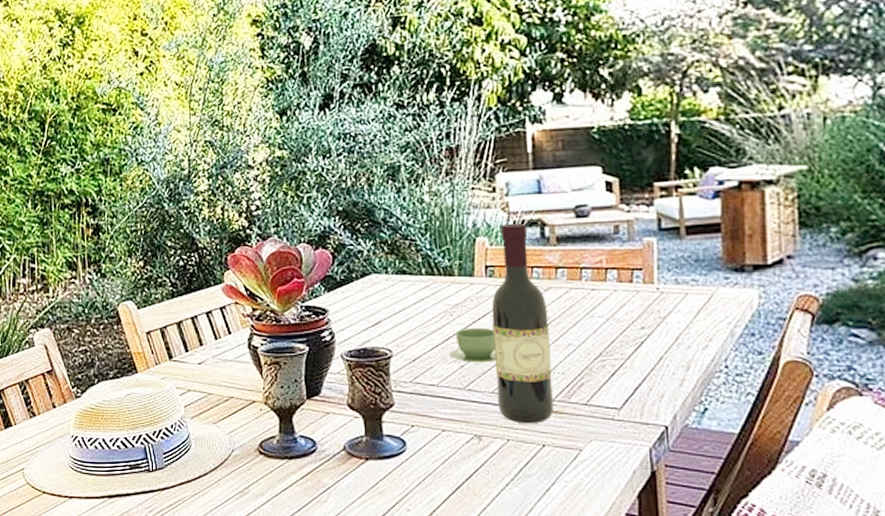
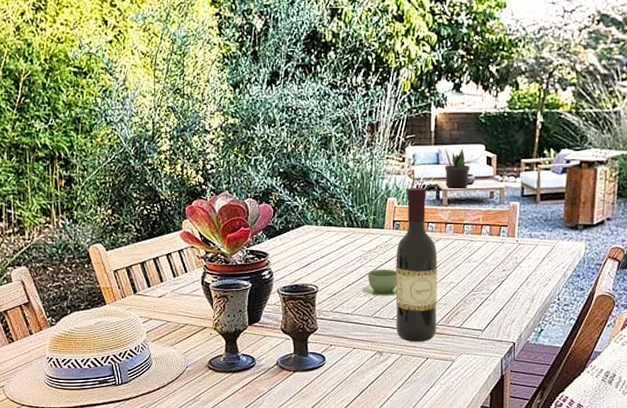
planter: none [548,172,584,223] -> present [445,148,470,188]

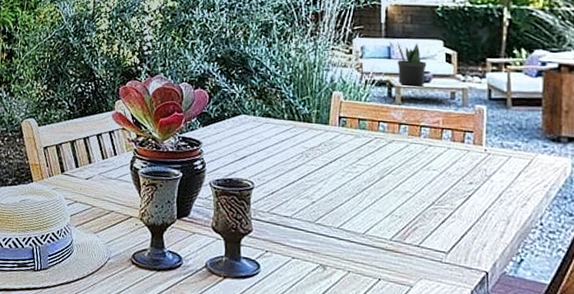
teacup: present [362,269,397,296] -> none [303,169,343,201]
wine bottle: present [395,187,437,343] -> none [341,81,390,260]

